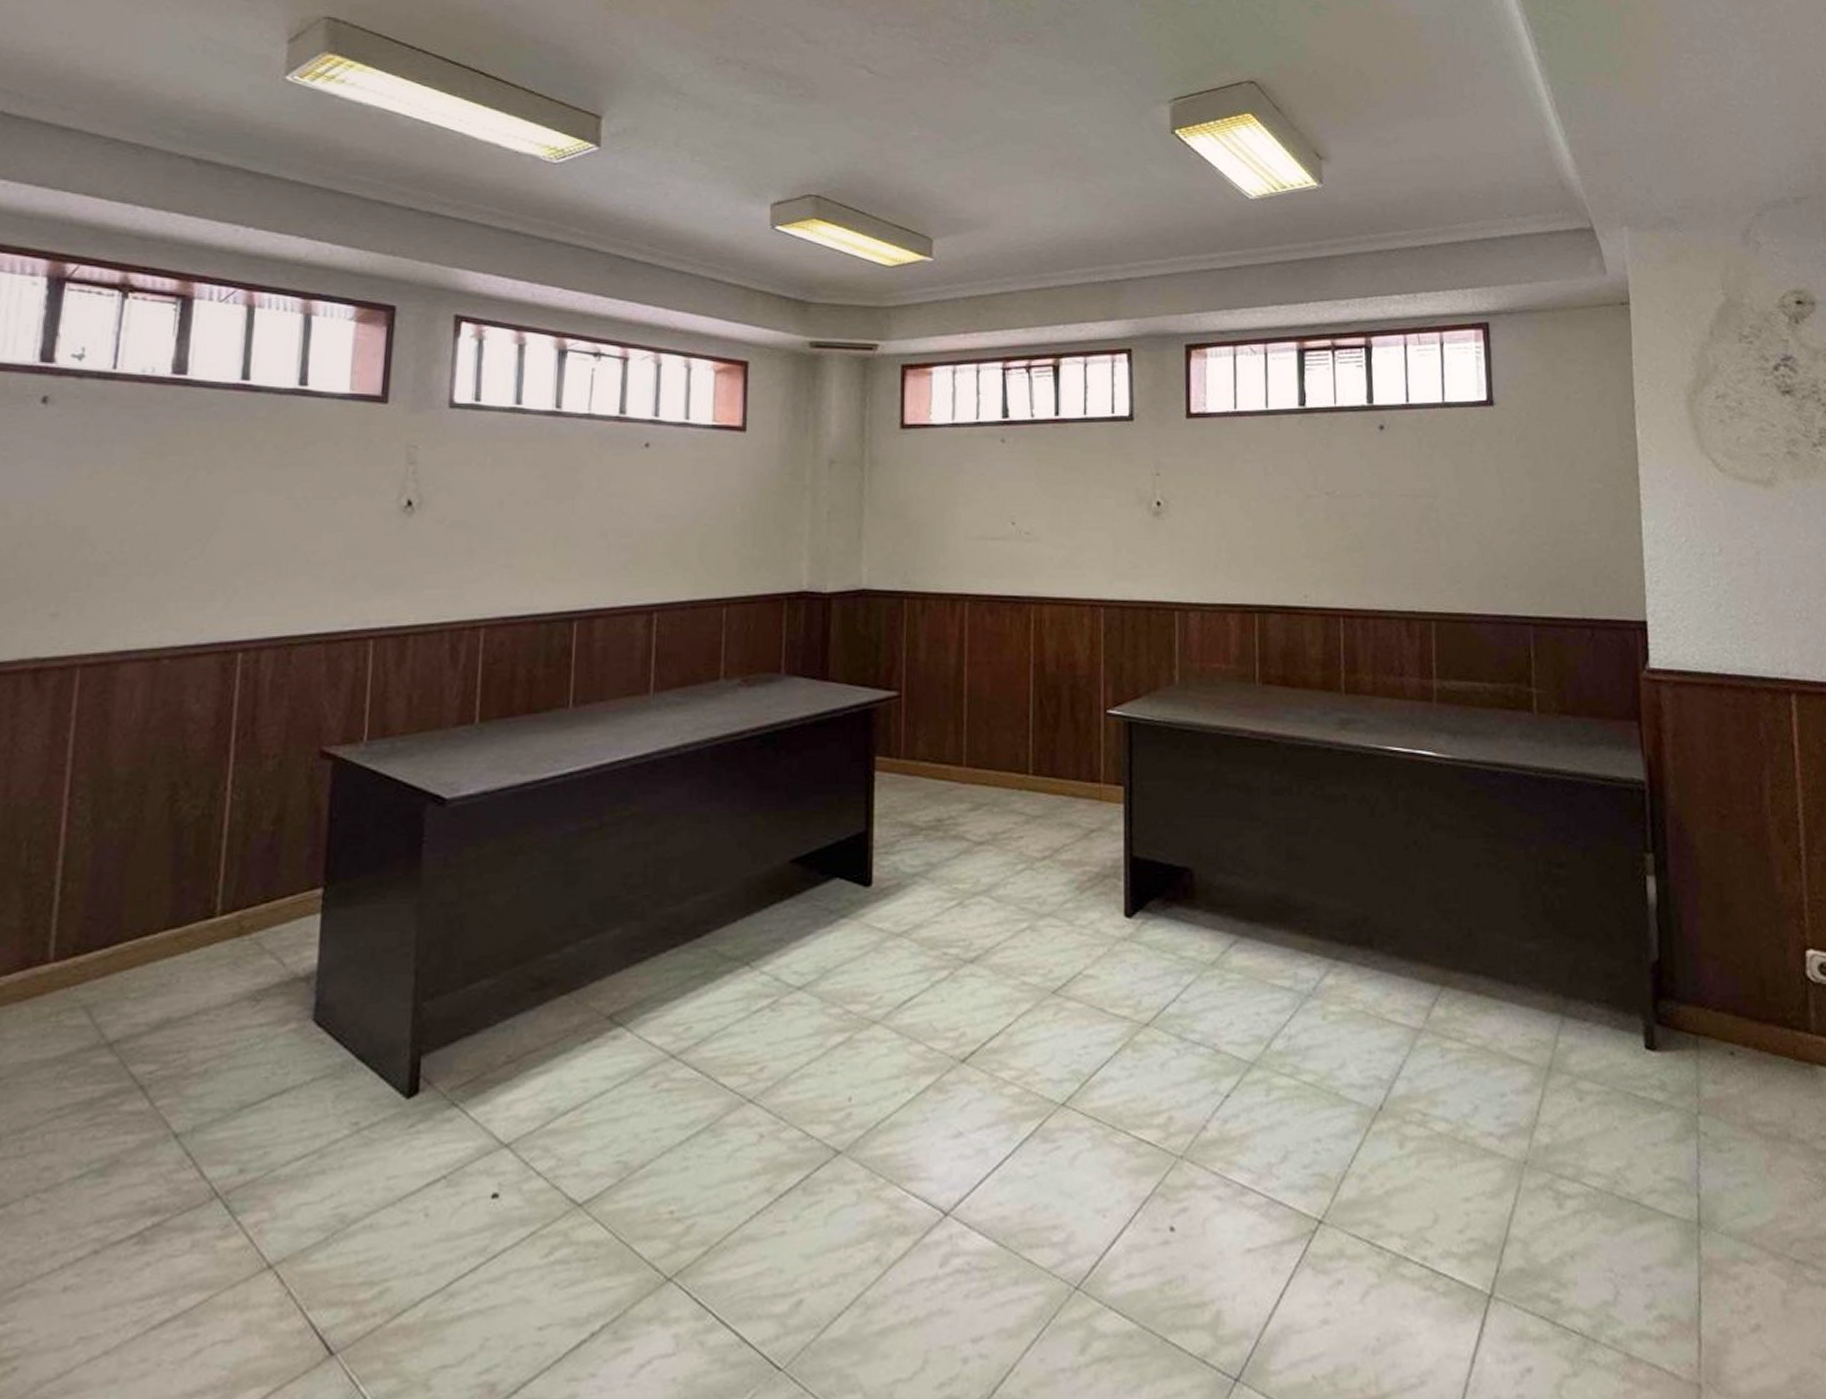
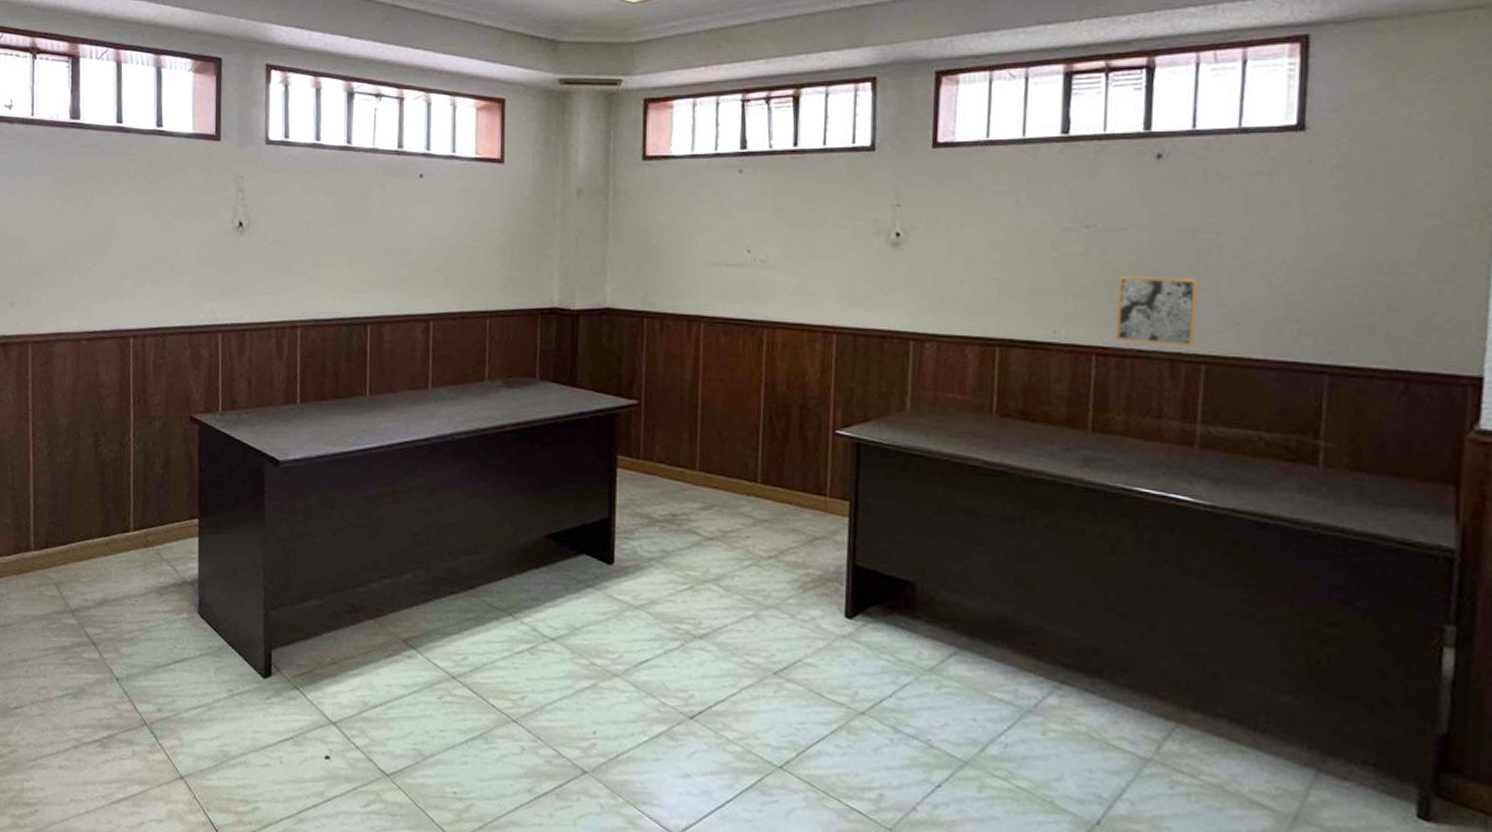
wall art: none [1357,540,1425,606] -> present [1115,276,1198,347]

